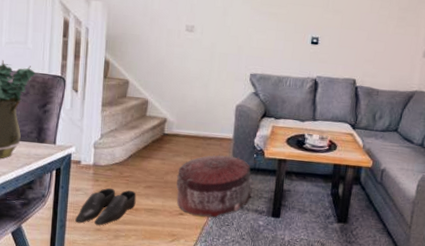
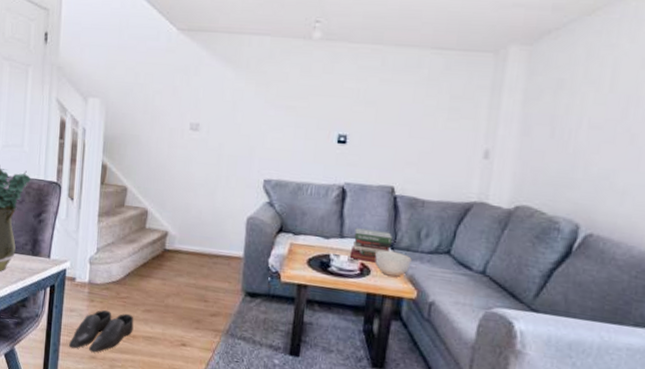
pouf: present [176,154,251,217] -> none [178,275,265,351]
books: none [320,112,355,140] -> present [349,228,393,263]
bowl: none [340,129,369,151] -> present [374,250,412,277]

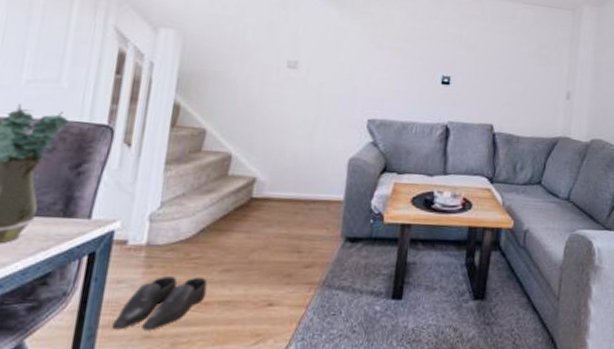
books: present [349,228,393,263] -> none [452,164,493,197]
bowl: present [374,250,412,277] -> none [475,184,509,209]

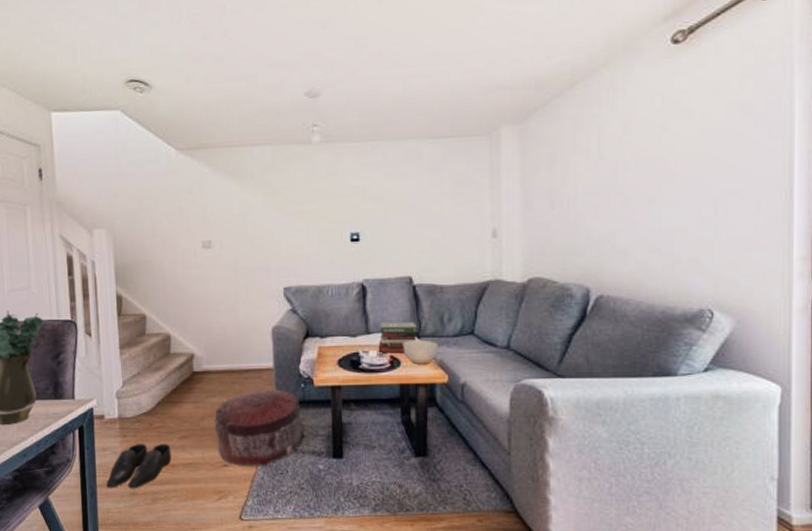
pouf: none [265,222,367,306] -> present [213,389,305,466]
books: none [452,164,493,197] -> present [378,321,418,354]
bowl: none [475,184,509,209] -> present [402,339,439,364]

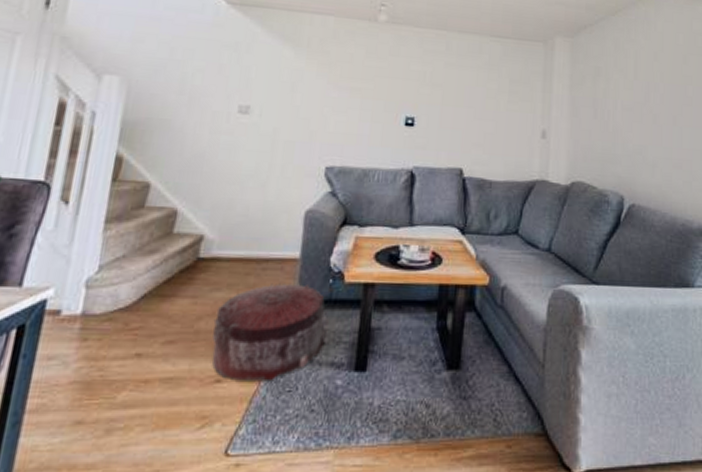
shoe: present [106,443,172,489] -> none [40,349,148,415]
books: present [378,321,418,354] -> none [420,214,464,250]
bowl: present [402,339,439,364] -> none [445,235,483,263]

